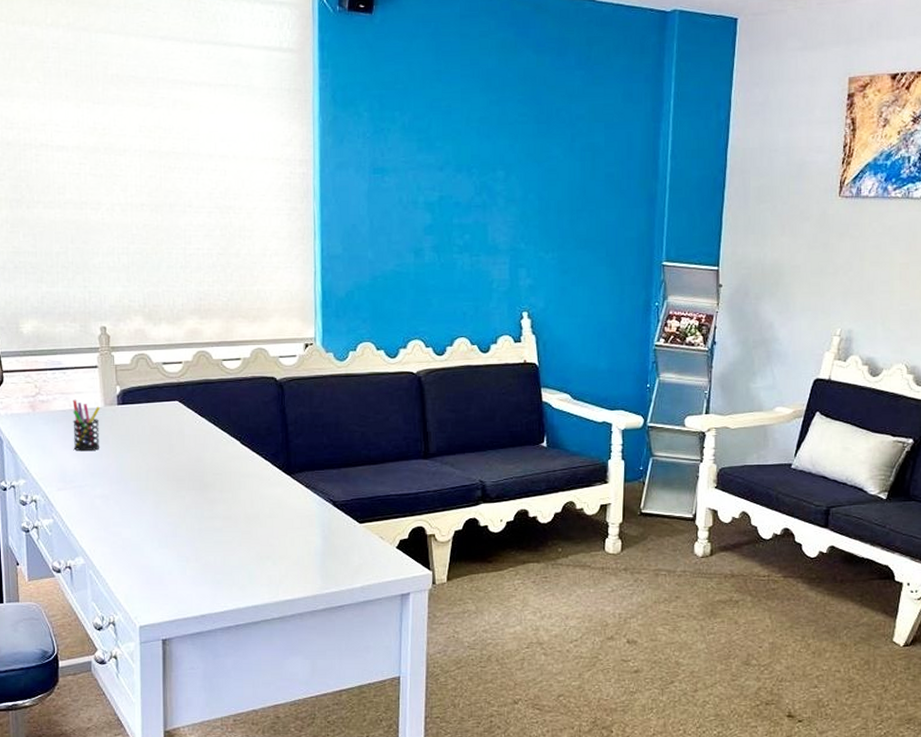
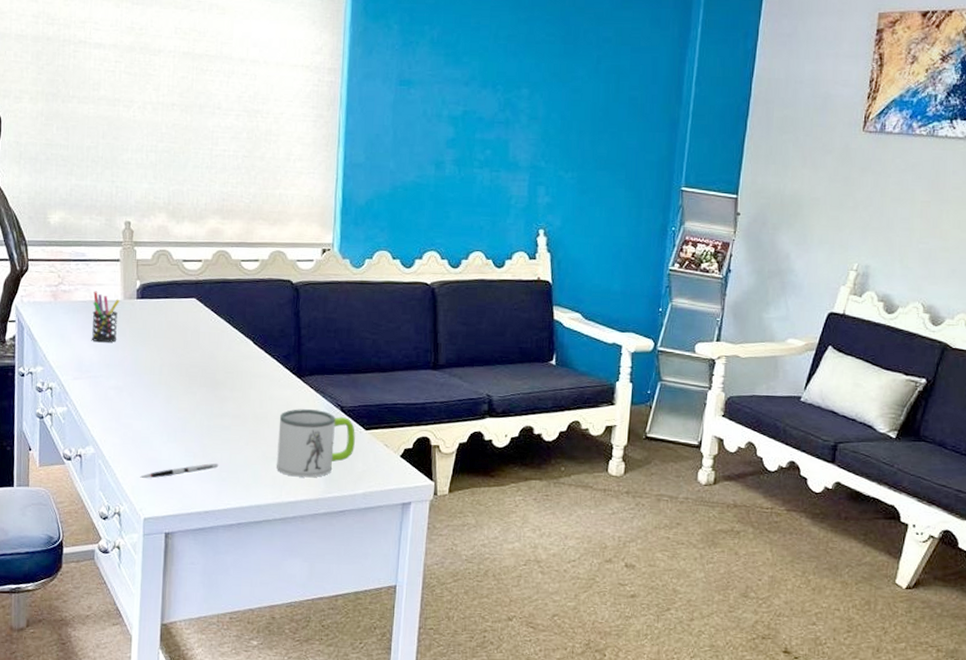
pen: none [133,566,213,586] -> present [140,463,219,479]
mug: none [271,506,350,575] -> present [277,409,355,478]

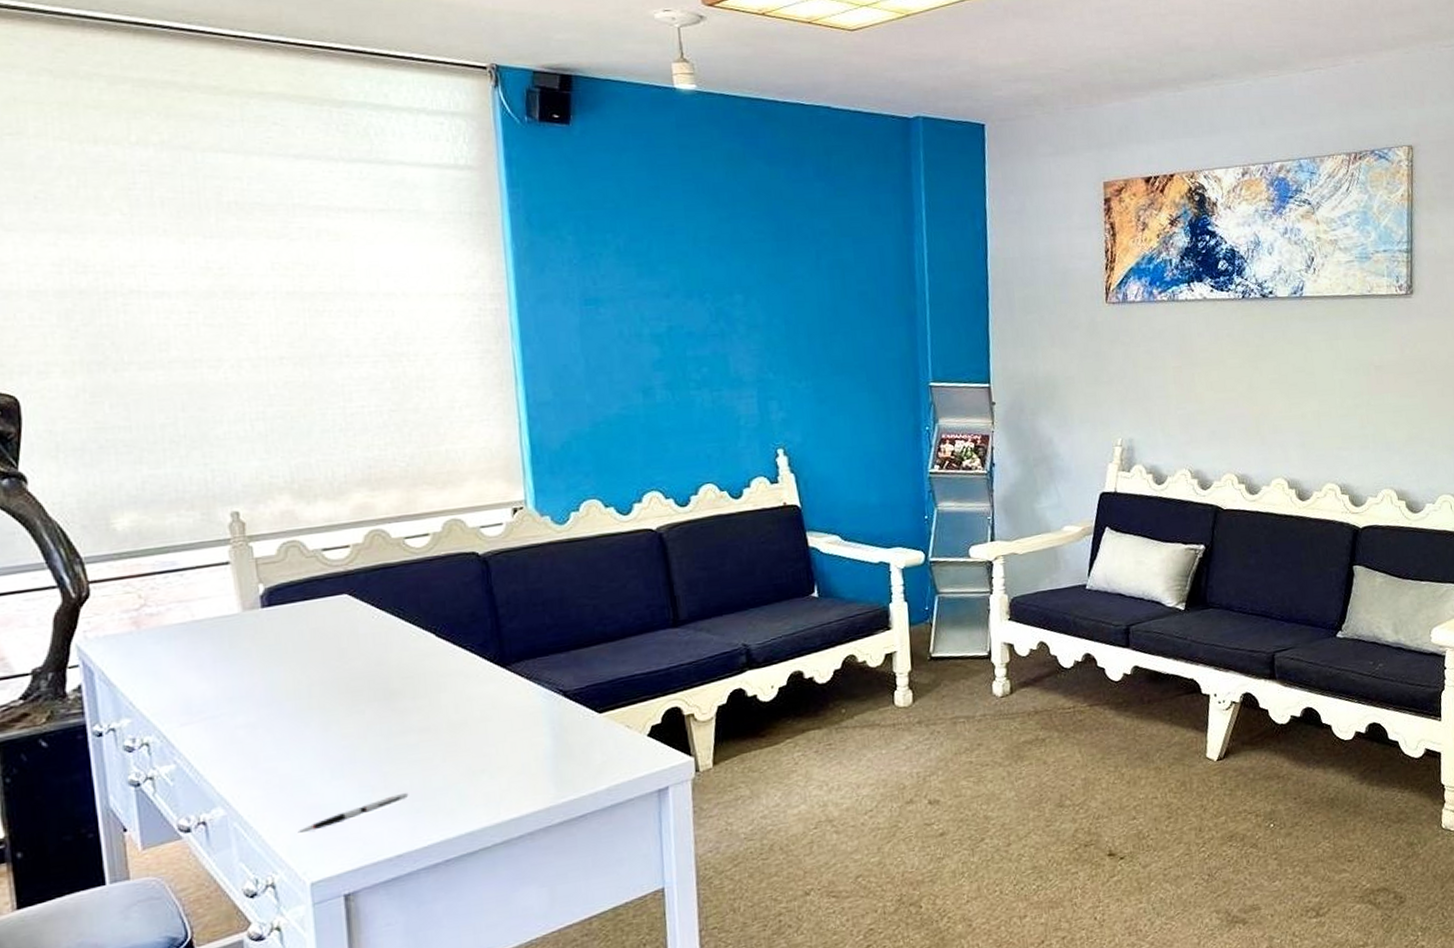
pen holder: present [91,291,119,343] -> none [195,607,240,673]
mug: present [277,409,355,478] -> none [483,700,588,788]

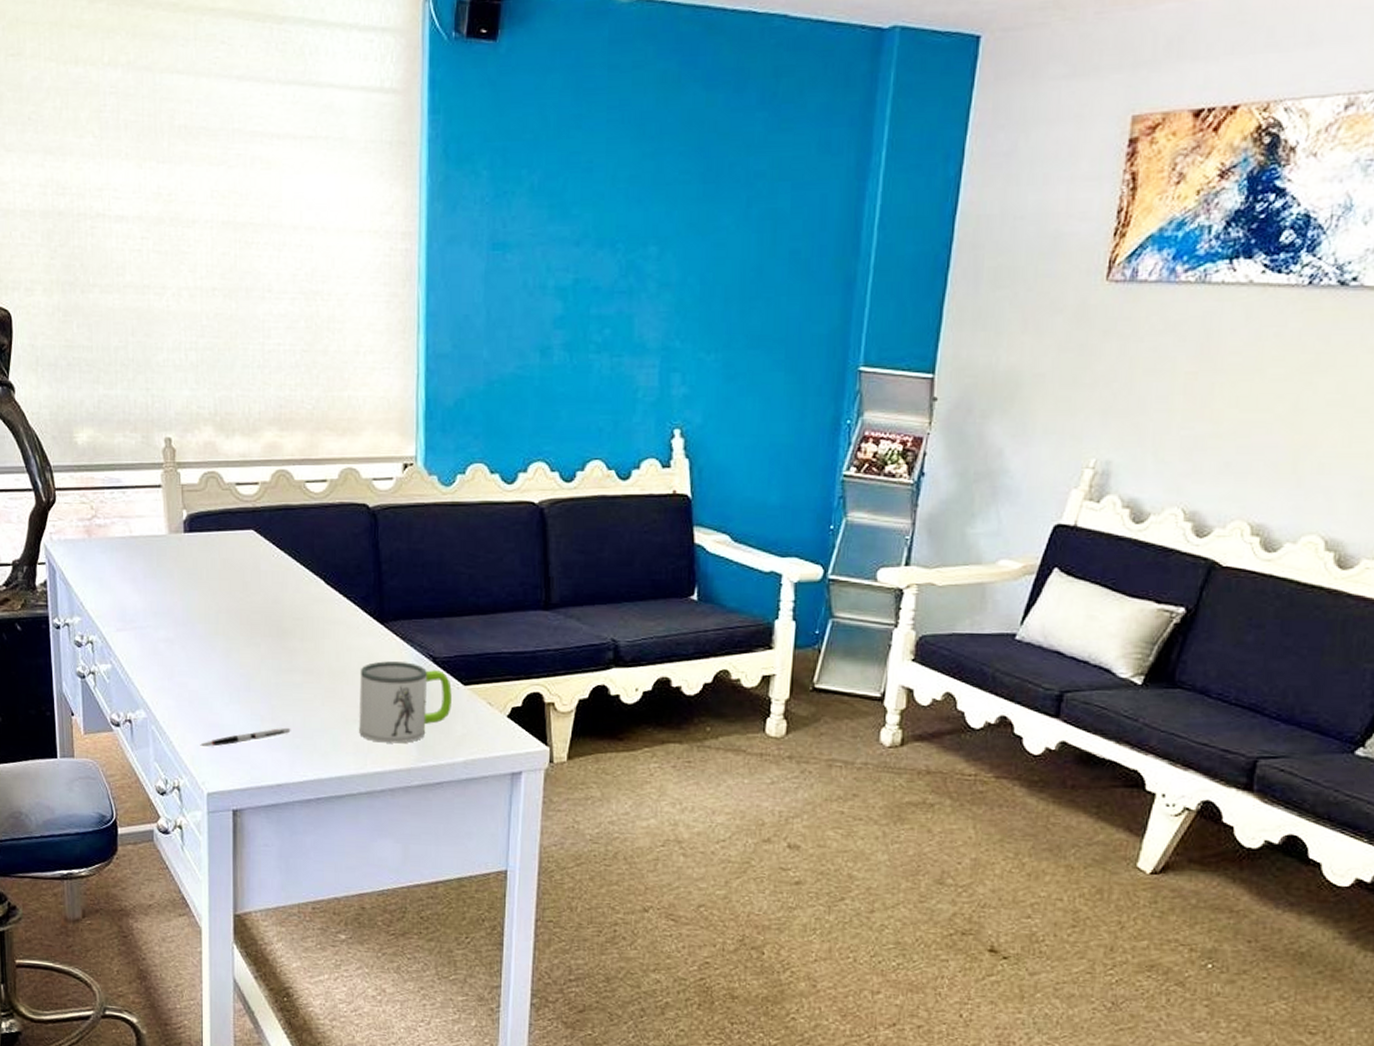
mug: none [483,700,588,788] -> present [359,661,452,744]

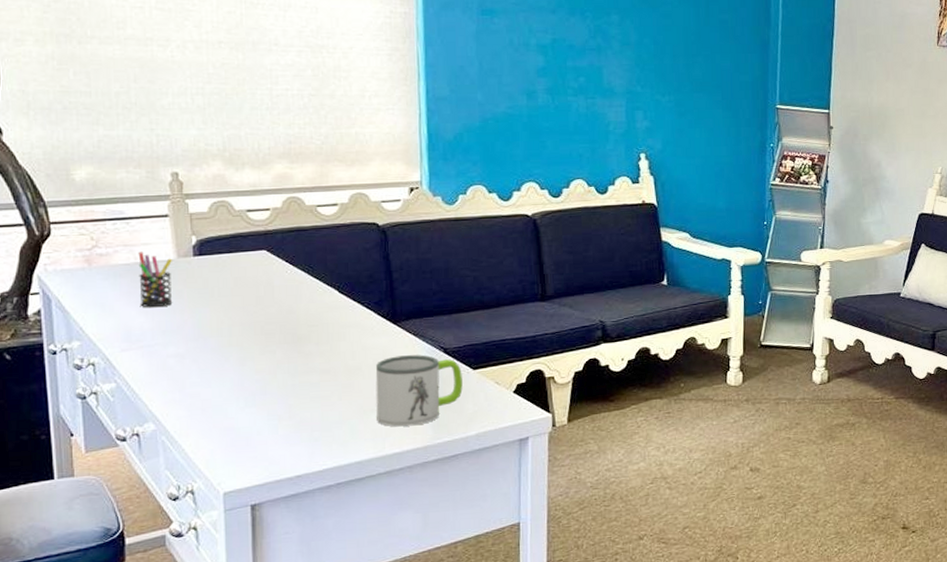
pen holder: none [133,524,164,587] -> present [138,251,173,308]
pen: present [200,727,291,747] -> none [215,423,309,450]

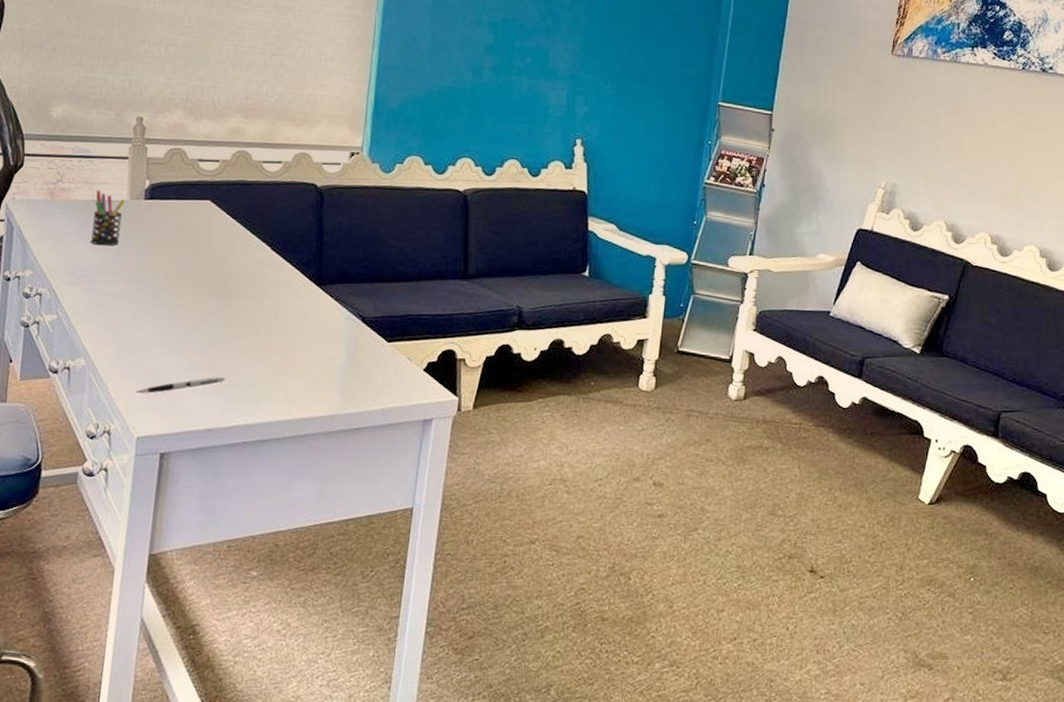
pen: none [215,423,309,450] -> present [135,376,226,394]
mug: present [375,355,463,427] -> none [289,319,377,393]

